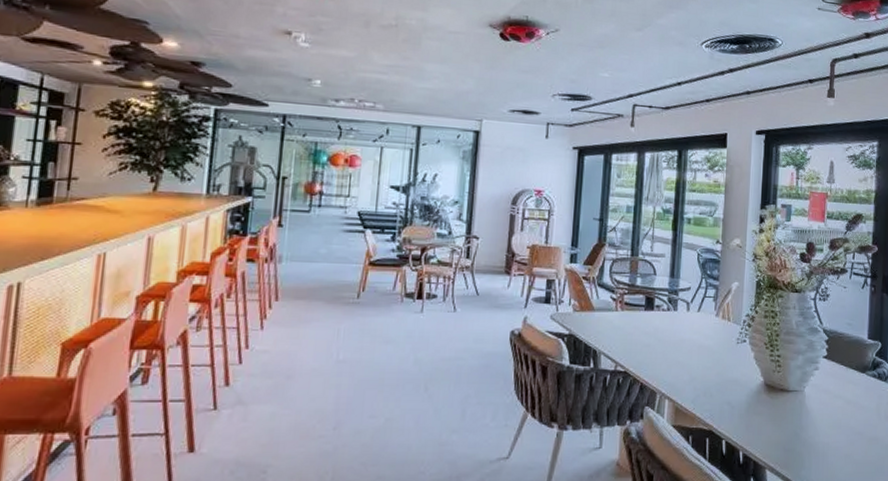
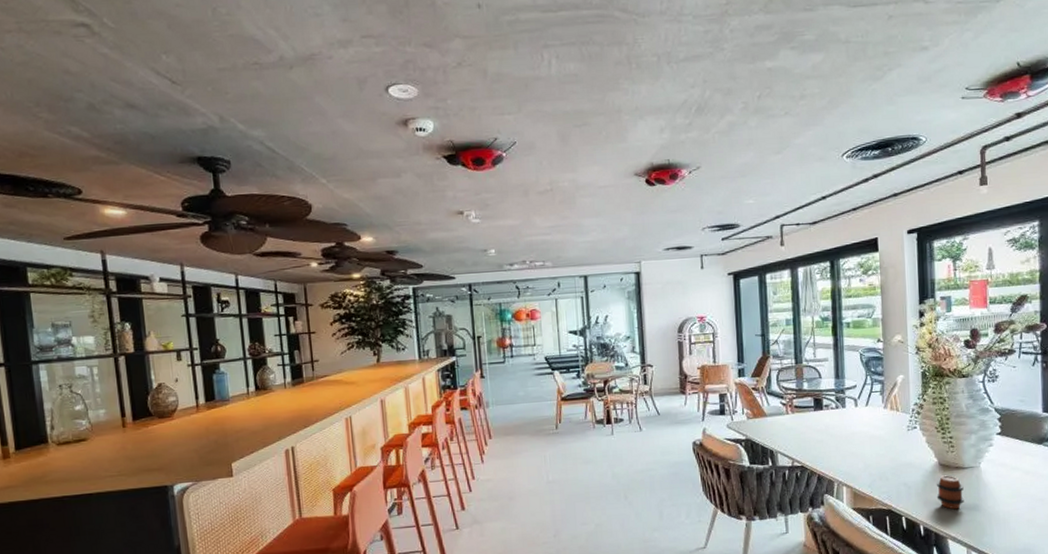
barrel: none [759,397,787,437] -> present [936,475,964,510]

